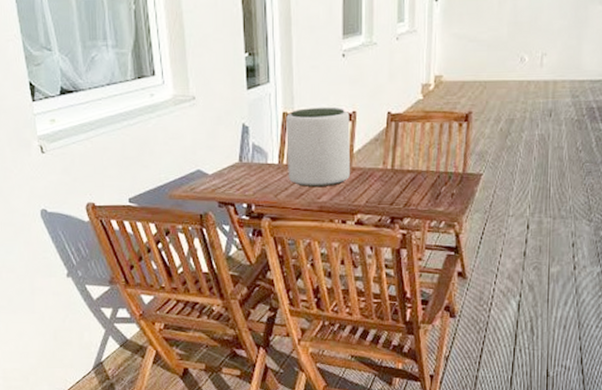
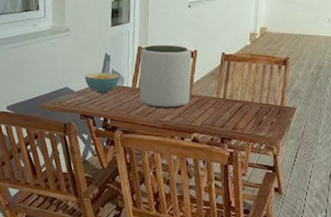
cereal bowl: none [220,148,262,174] -> present [85,72,119,94]

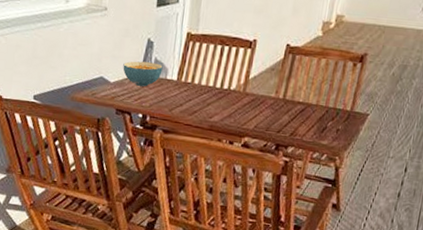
plant pot: present [139,45,192,109] -> none [184,31,251,108]

